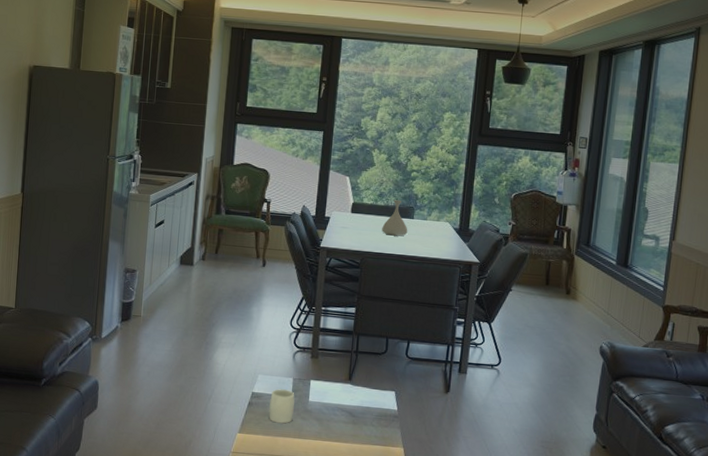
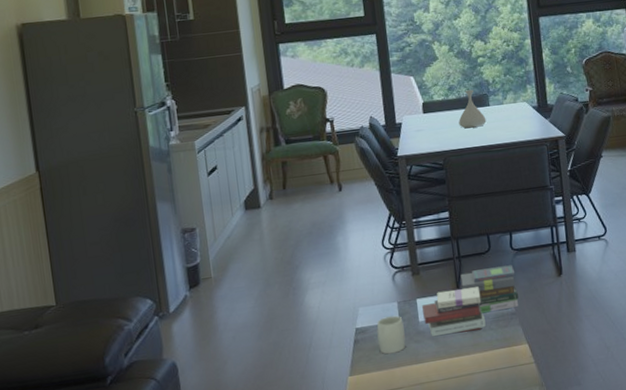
books: none [313,378,369,424] -> present [422,287,486,337]
books: none [353,367,406,411] -> present [460,265,519,314]

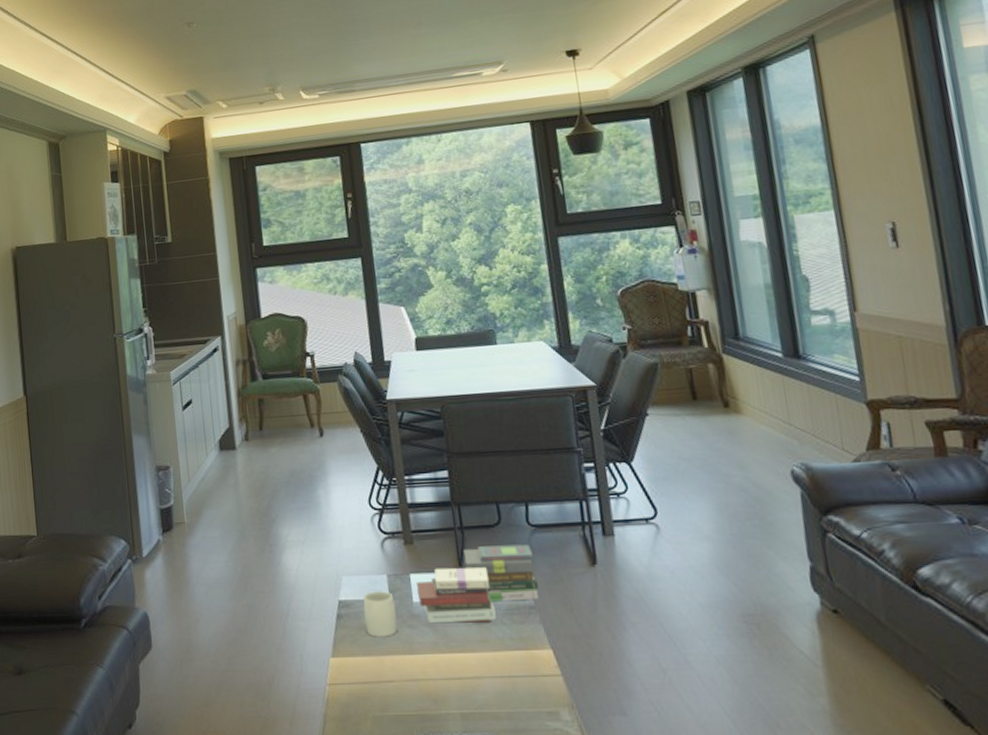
vase: present [459,89,487,129] -> none [459,324,493,371]

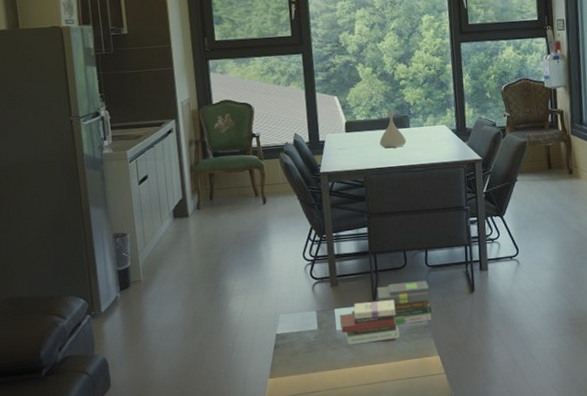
mug: present [362,591,398,638] -> none [296,323,324,360]
vase: none [459,324,493,371] -> present [380,111,407,149]

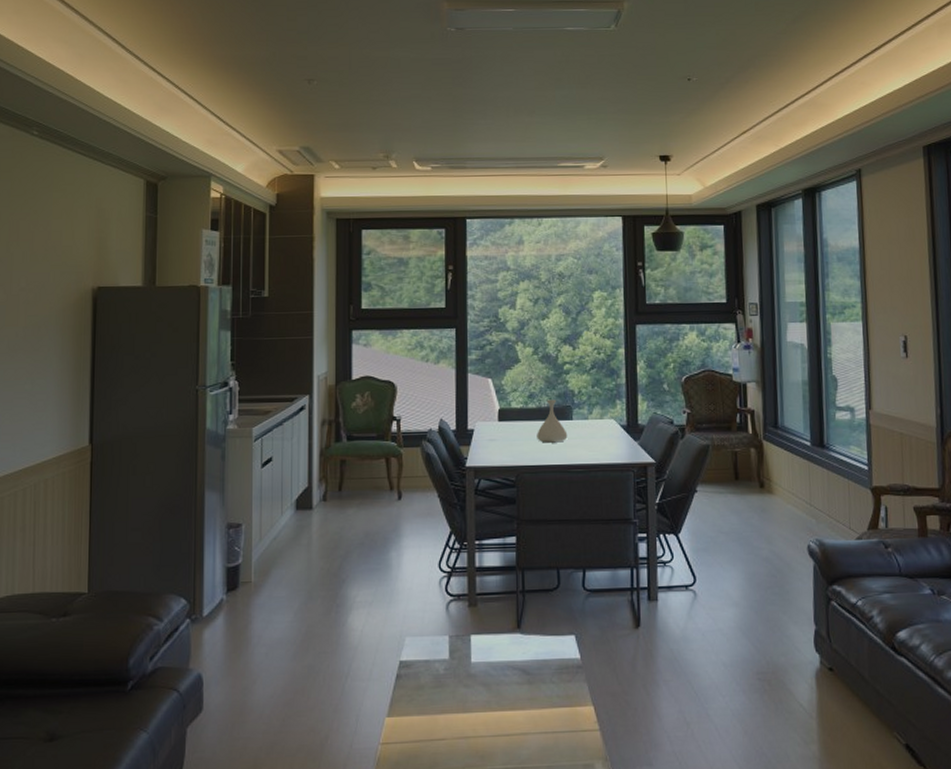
books: present [339,300,400,346] -> none [475,629,546,683]
books: present [377,280,432,325] -> none [523,608,587,662]

